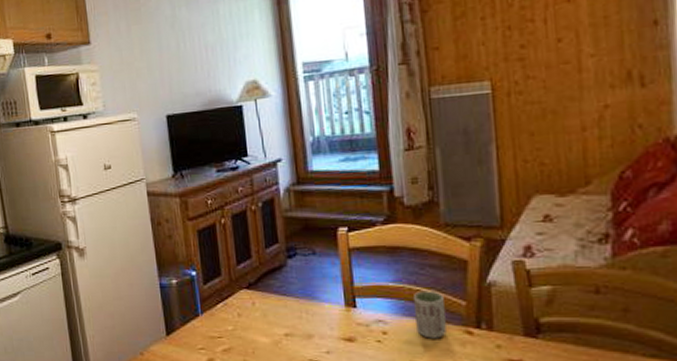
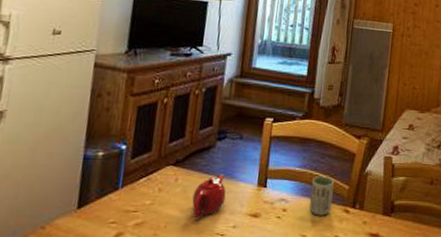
teapot: none [274,295,311,344] -> present [192,174,226,219]

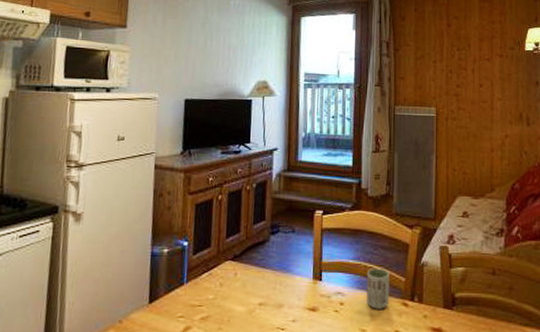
teapot: present [192,174,226,219] -> none [252,268,283,313]

